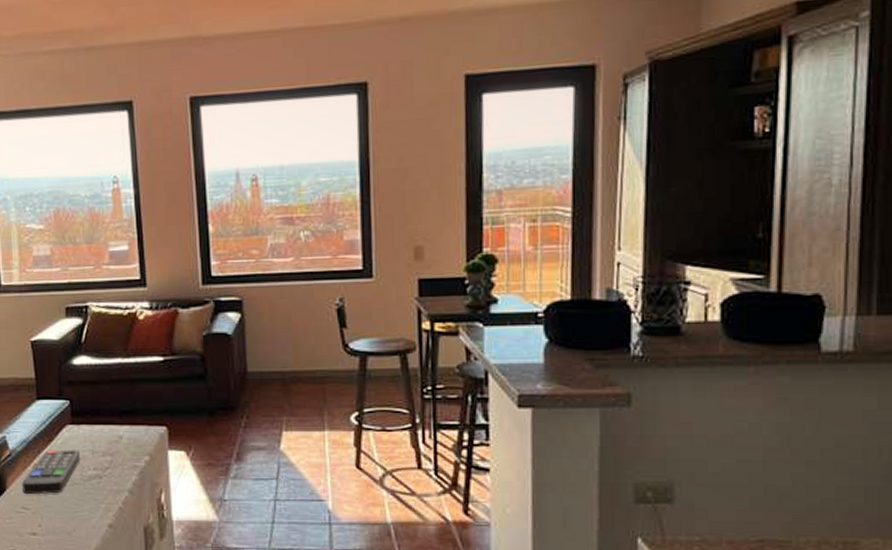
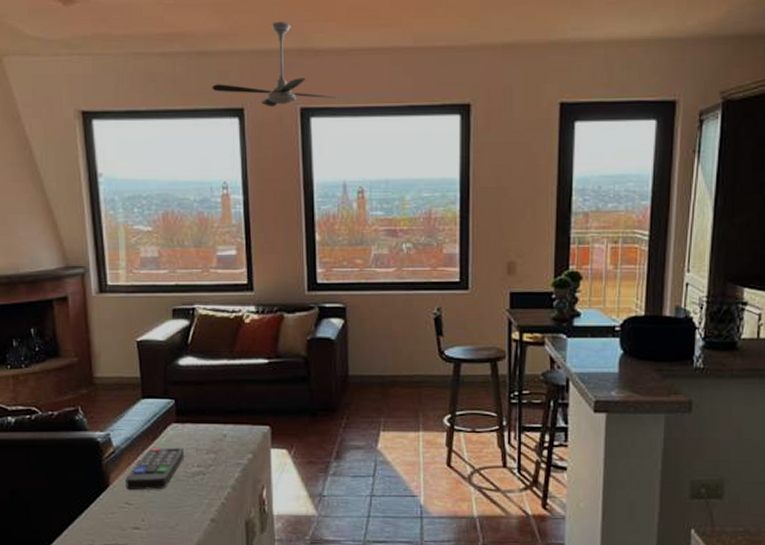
ceiling fan: none [100,10,238,98] -> present [212,21,347,108]

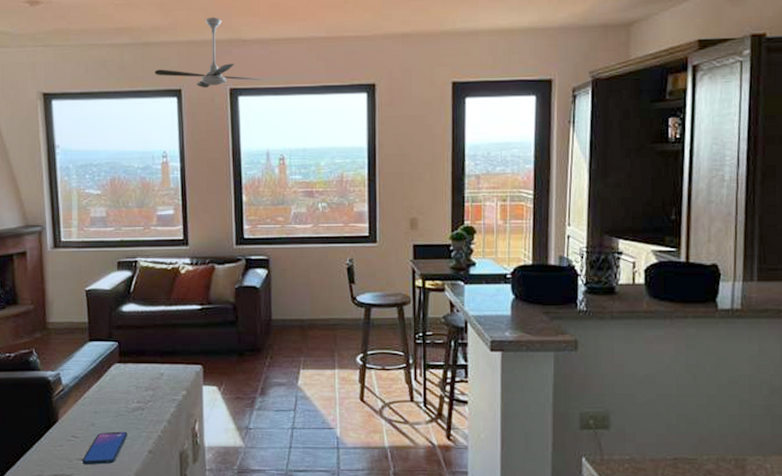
remote control: present [126,447,185,490] -> none [73,385,126,424]
smartphone: none [137,498,188,535] -> present [82,431,128,465]

